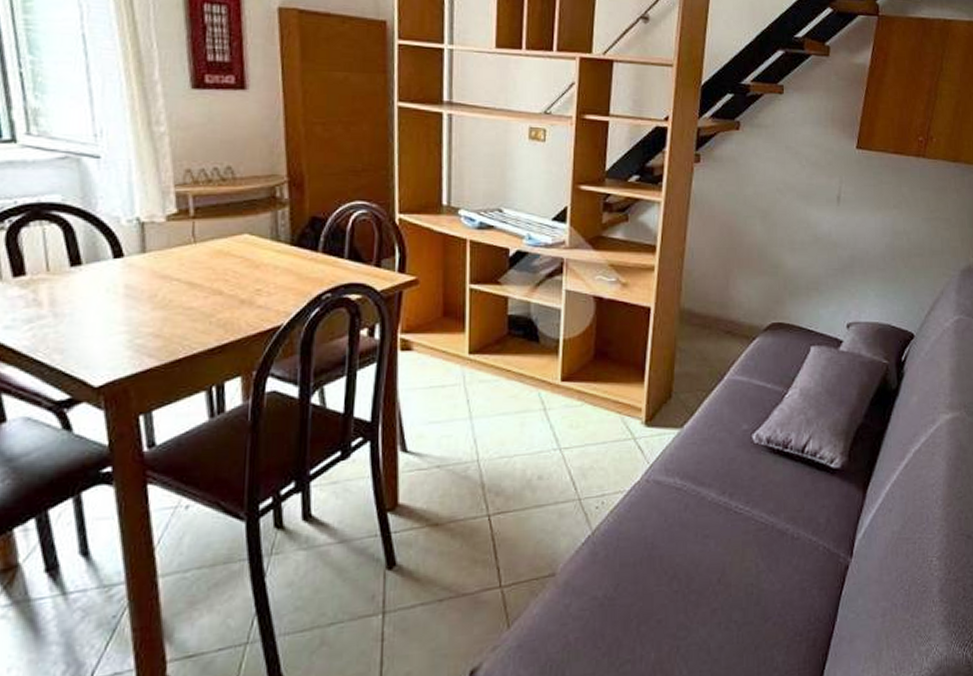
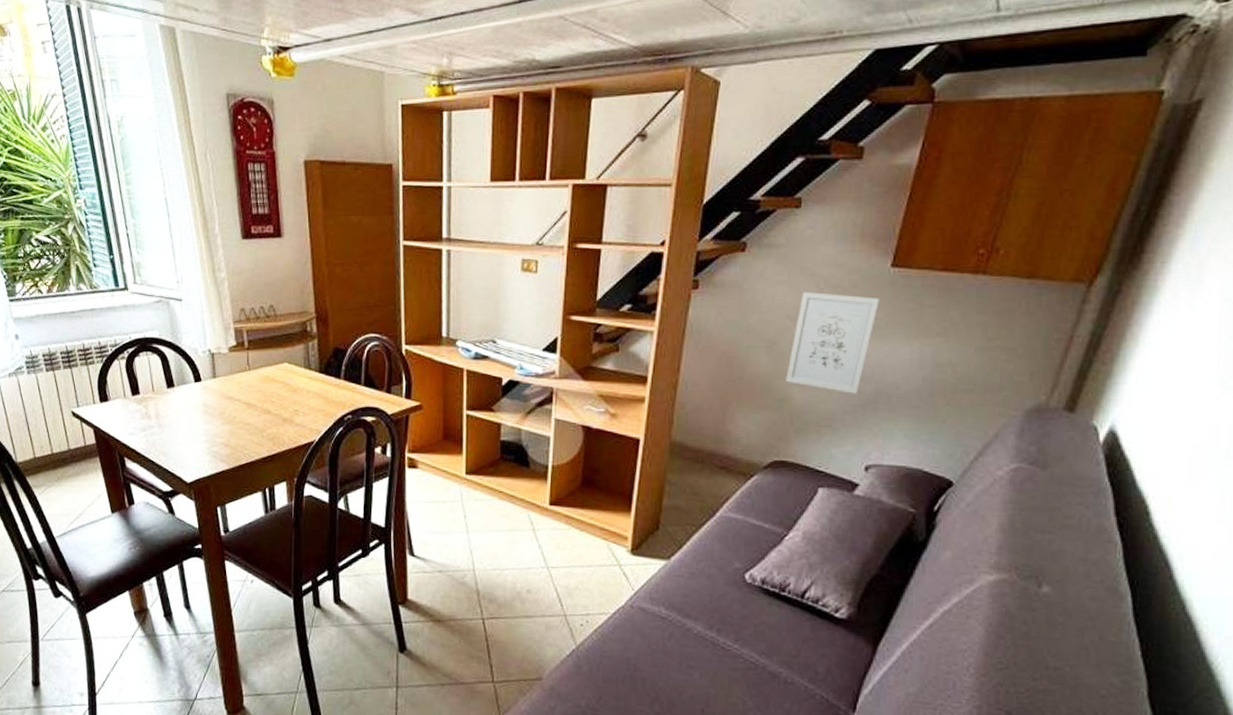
wall art: none [779,168,849,259] -> present [786,292,880,394]

